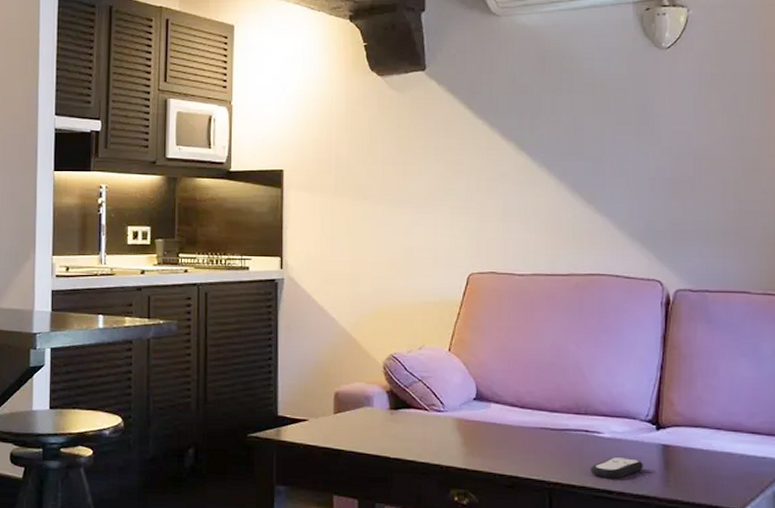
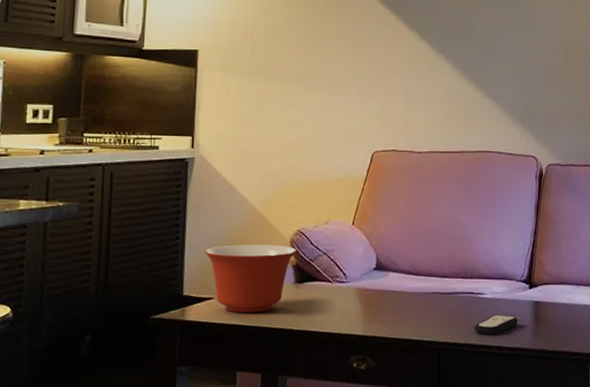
mixing bowl: none [297,367,391,437] -> present [205,244,297,313]

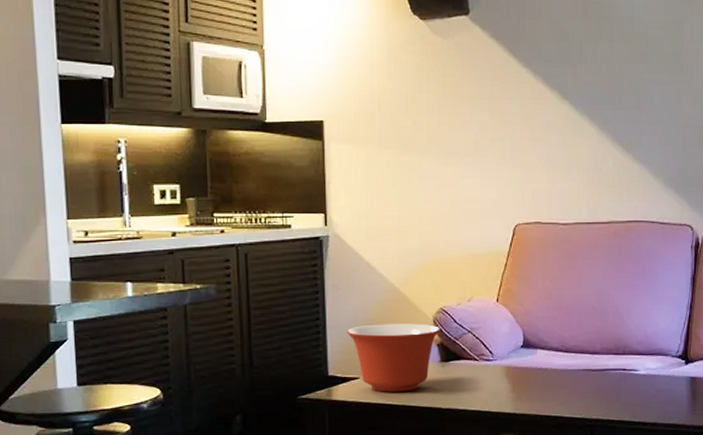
remote control: present [474,315,518,335] -> none [627,391,673,412]

